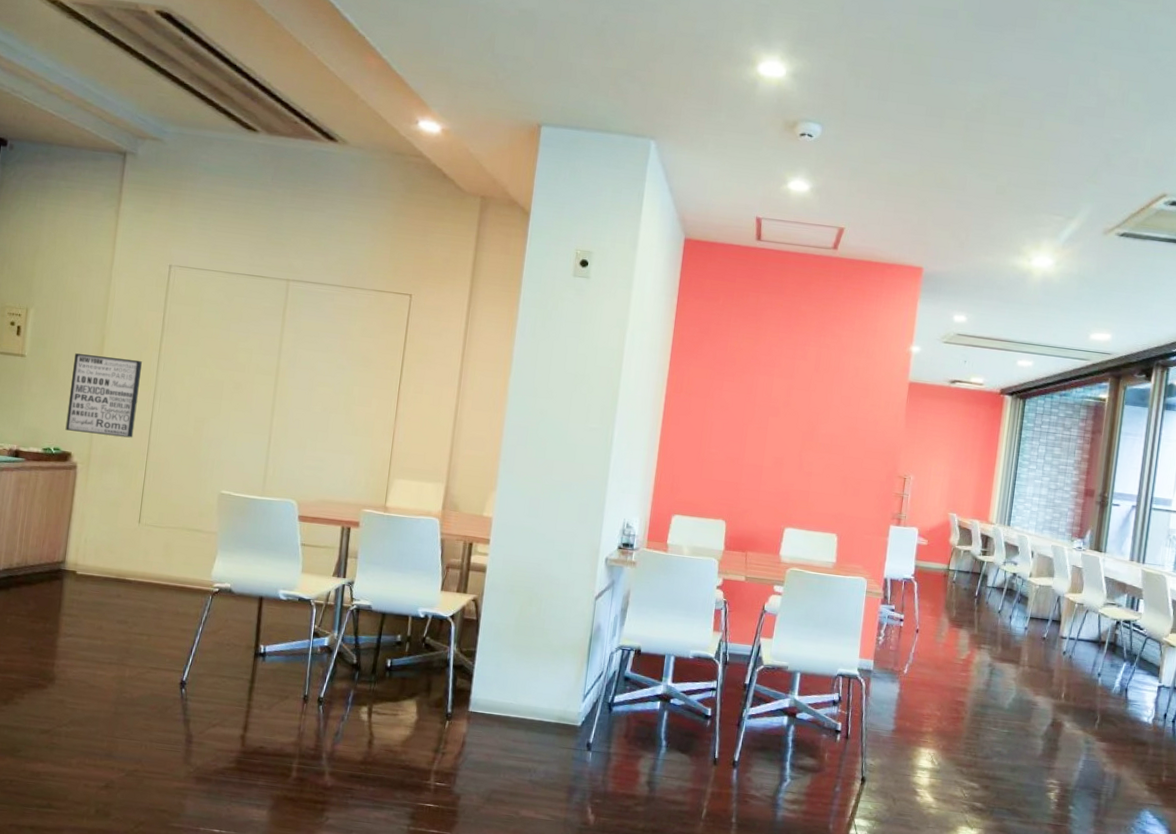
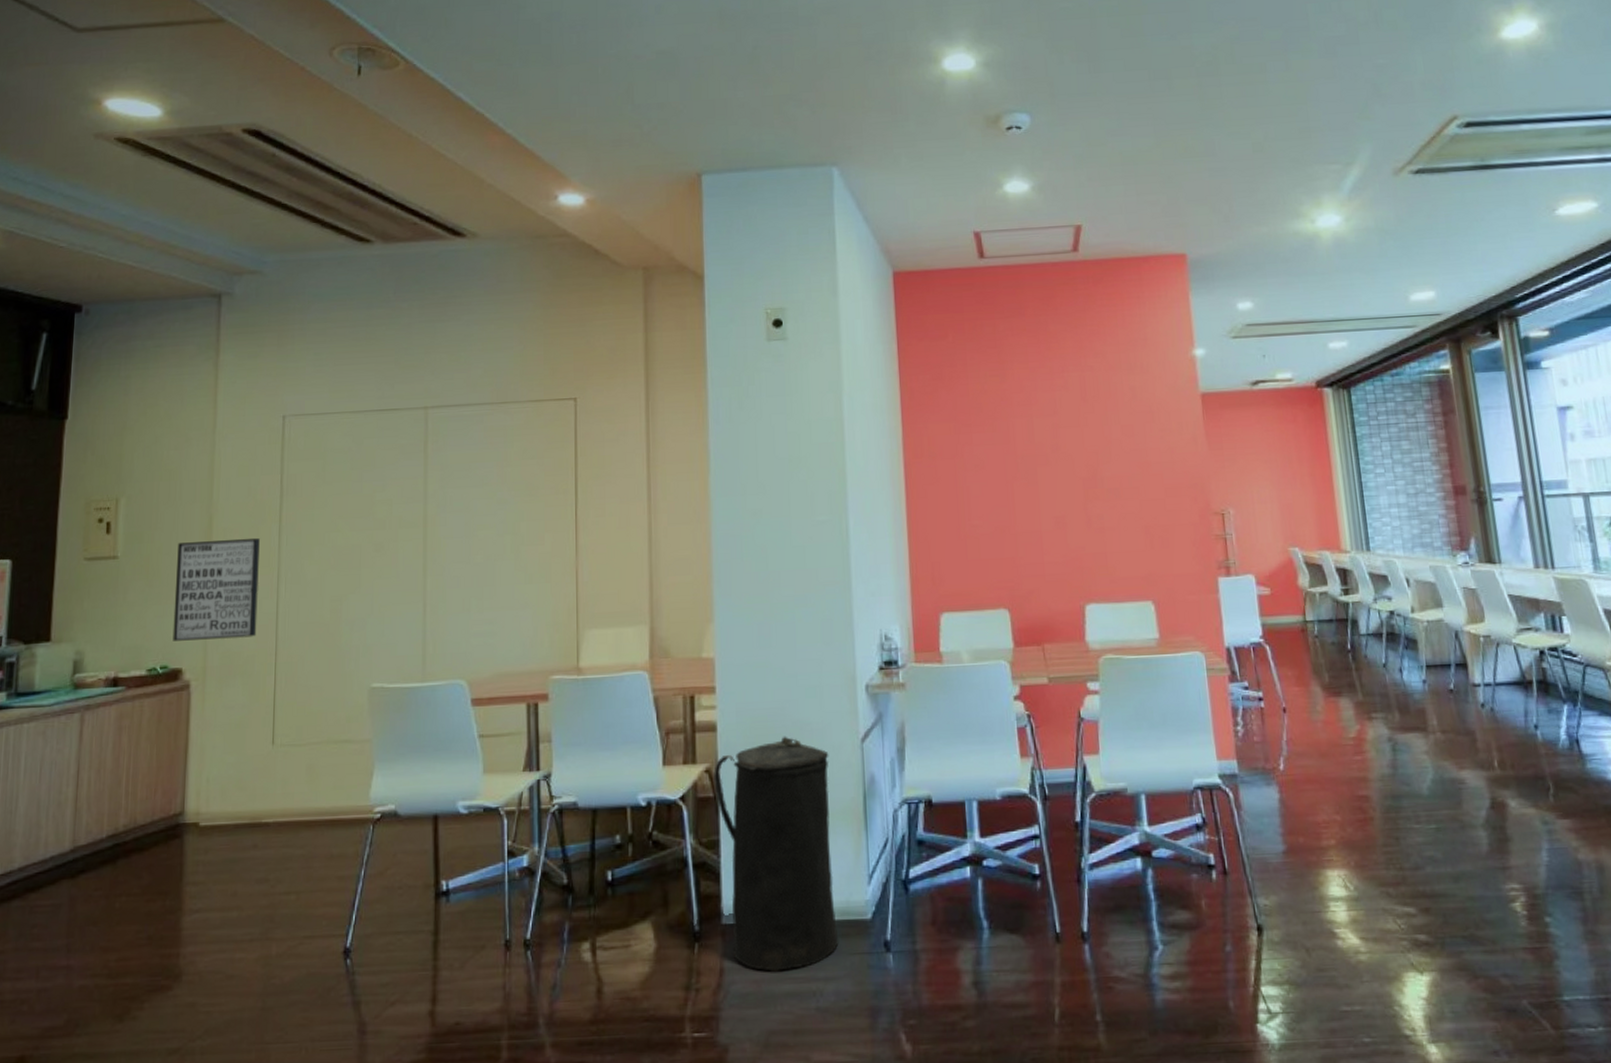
trash can: none [473,585,569,751] -> present [714,736,839,972]

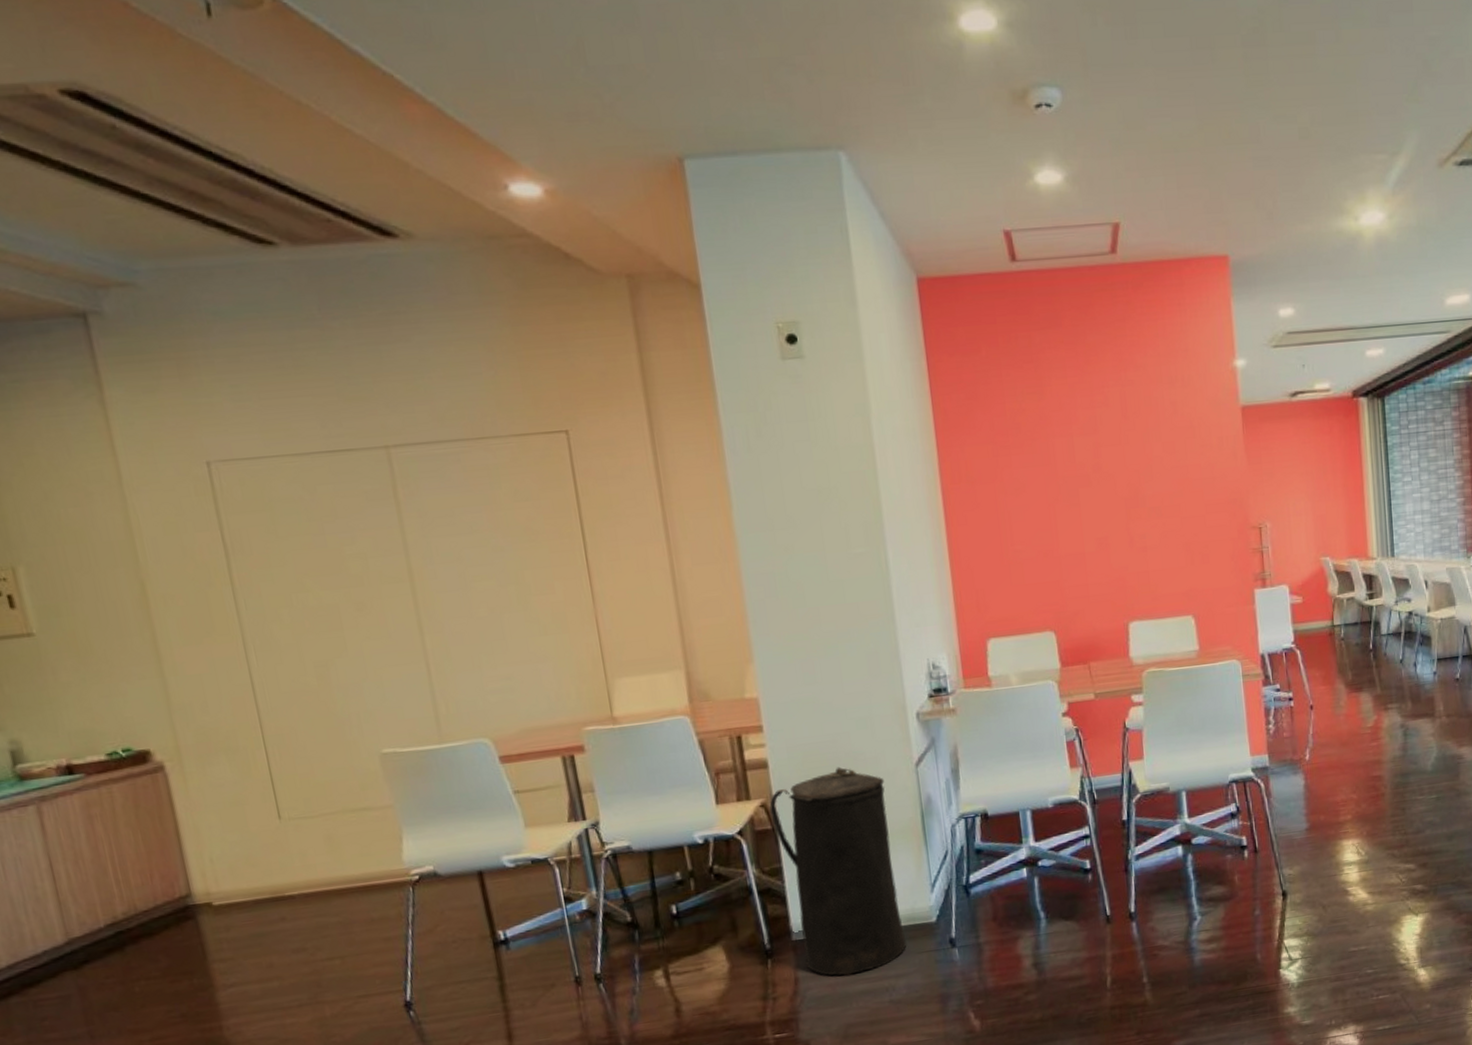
wall art: present [172,537,260,641] -> none [108,603,233,722]

